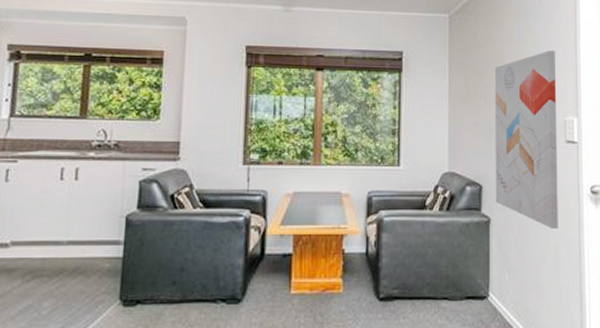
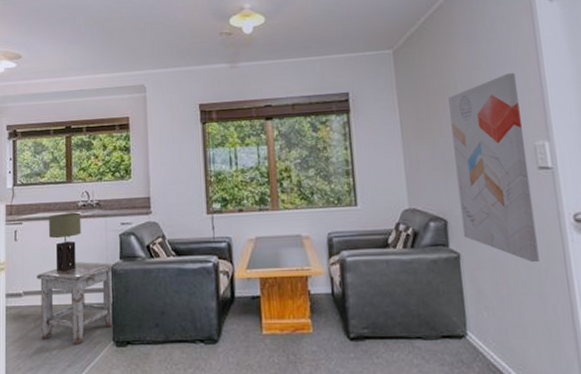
stool: none [29,210,131,303] -> present [37,262,115,344]
table lamp: none [51,153,94,220] -> present [49,212,81,272]

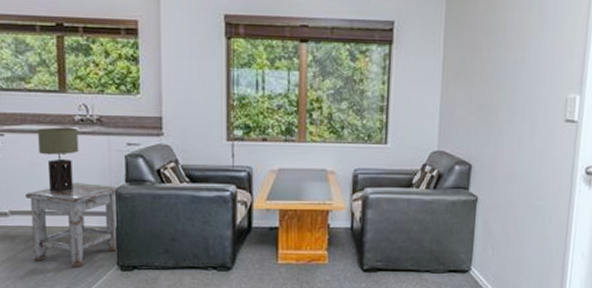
wall art: present [448,73,540,263] -> none [484,20,564,209]

